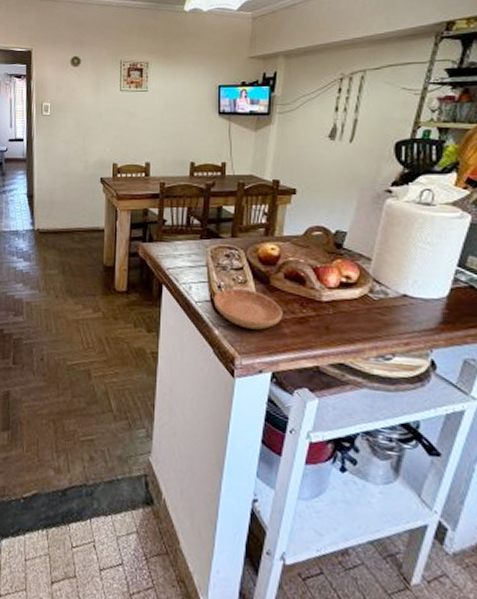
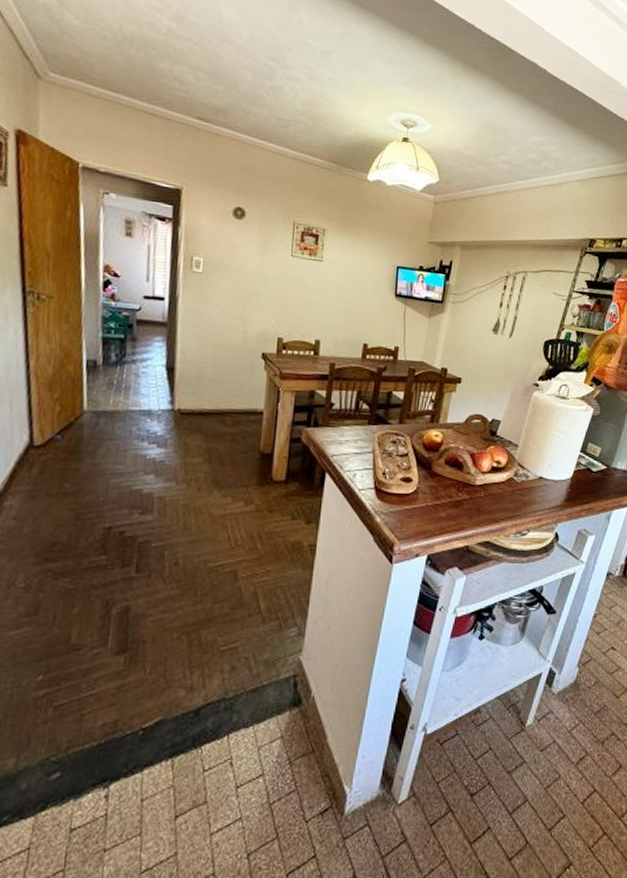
saucer: present [213,287,283,330] -> none [377,474,441,515]

